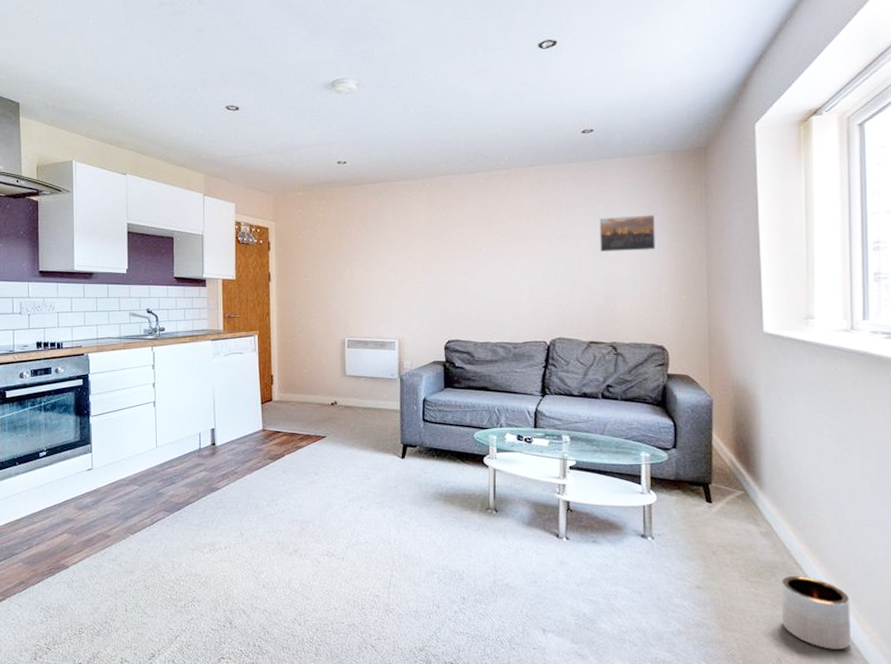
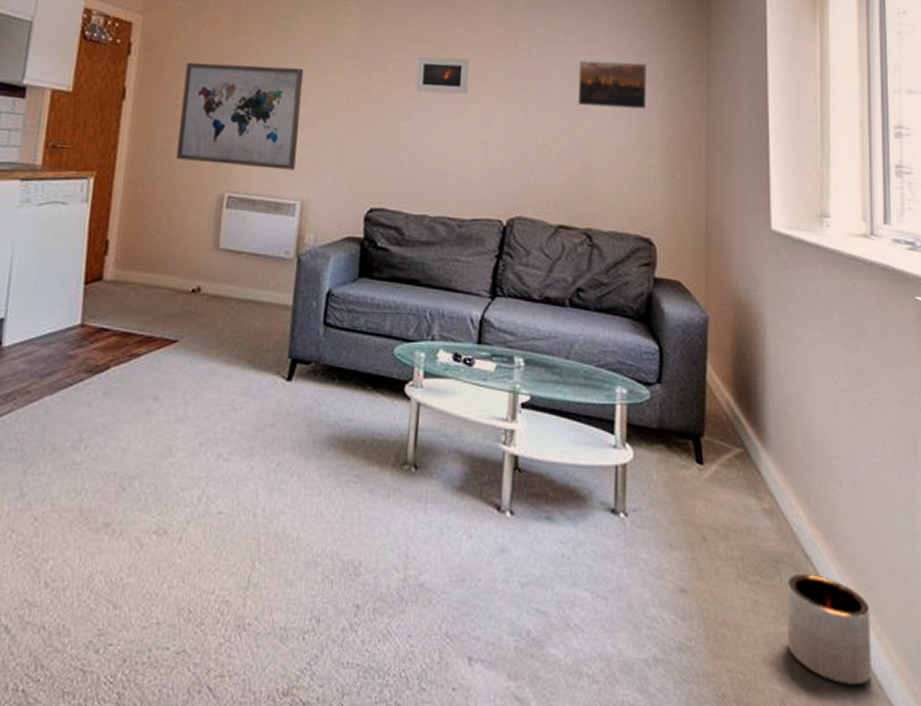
wall art: none [309,247,392,319] -> present [177,62,304,170]
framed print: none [473,226,513,254] -> present [415,56,469,95]

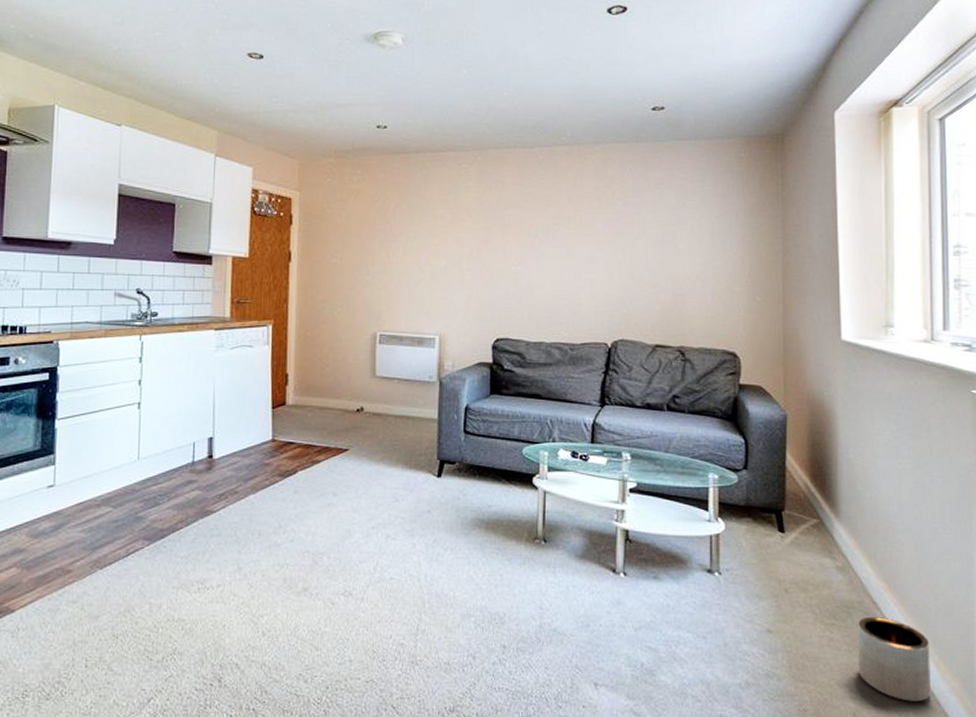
wall art: present [177,62,304,170] -> none [336,227,435,311]
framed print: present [415,56,469,95] -> none [528,210,573,241]
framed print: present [578,60,647,110] -> none [669,204,728,245]

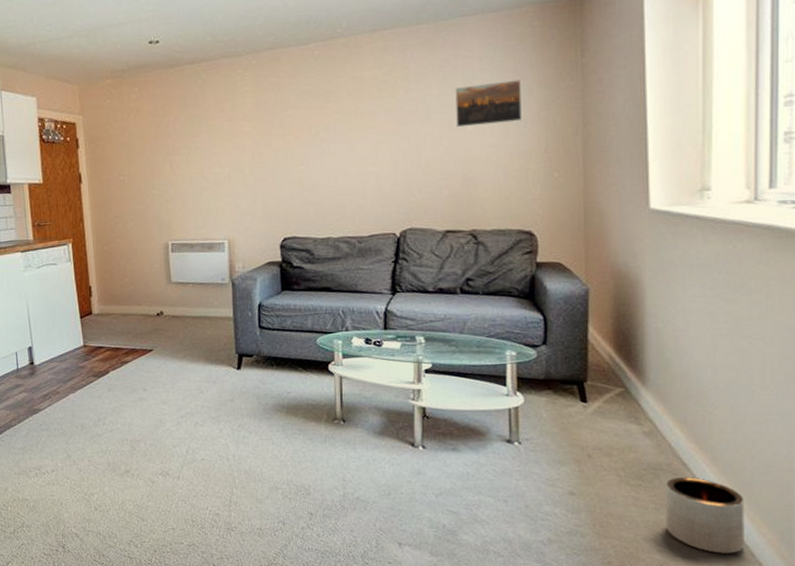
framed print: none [669,204,728,245] -> present [455,80,522,128]

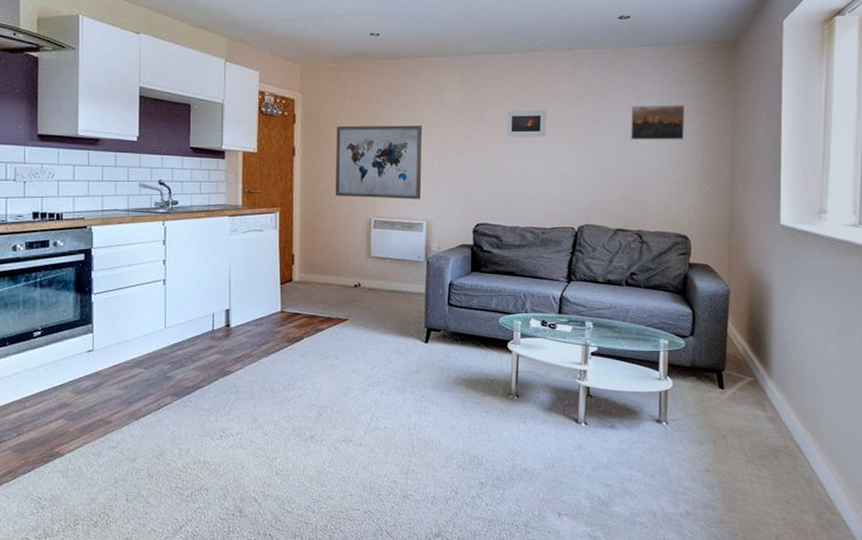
wall art: none [122,137,219,222] -> present [336,125,423,200]
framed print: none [307,104,355,139] -> present [506,109,546,138]
planter: present [665,476,744,555] -> none [782,458,844,528]

